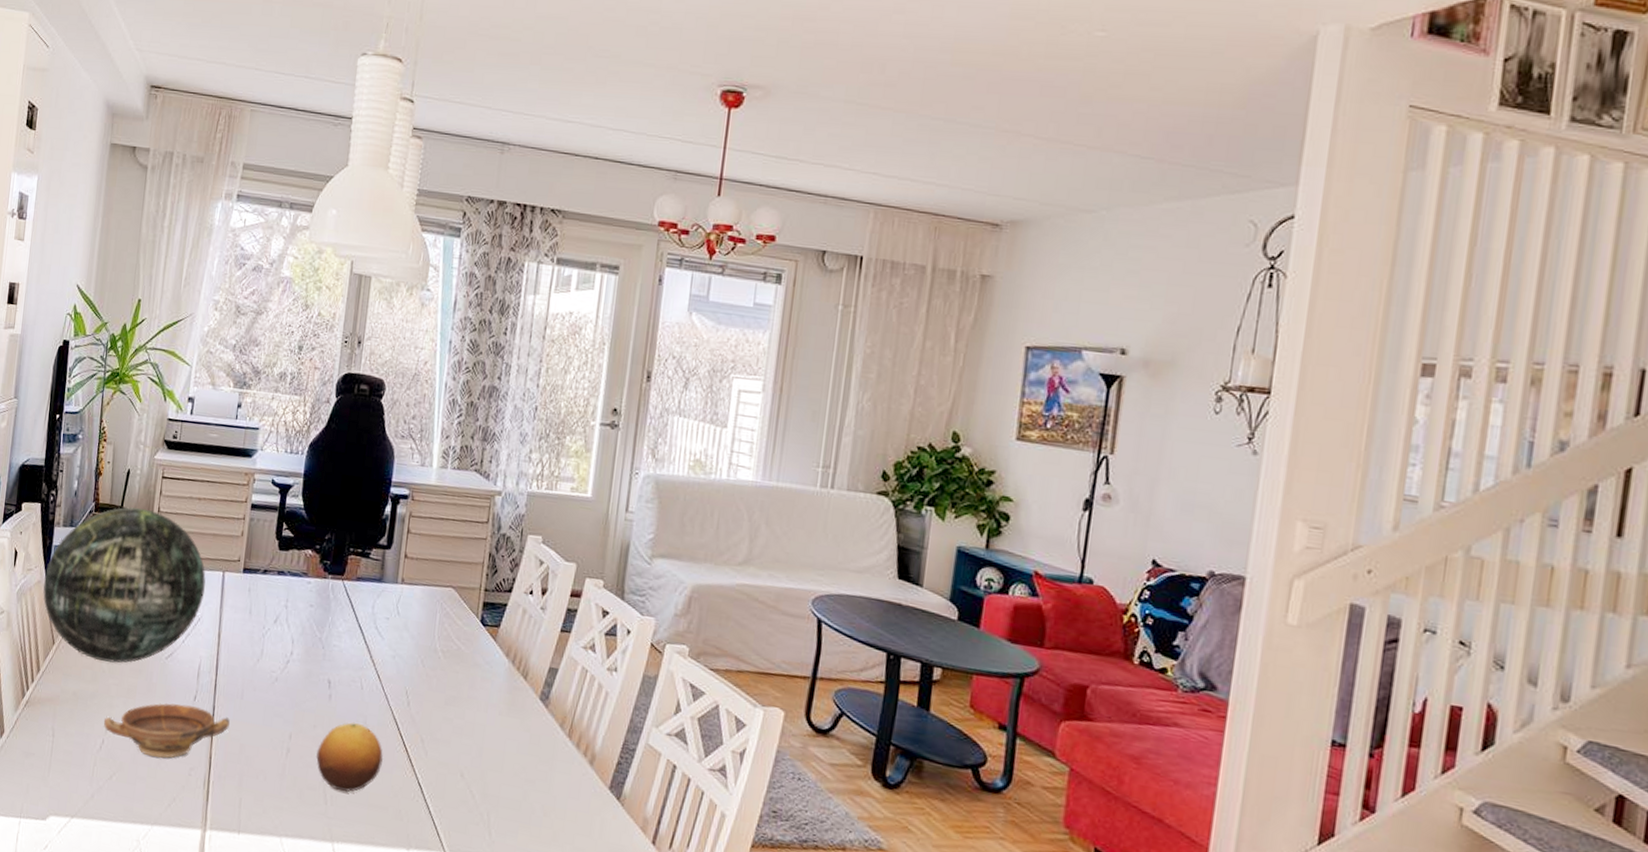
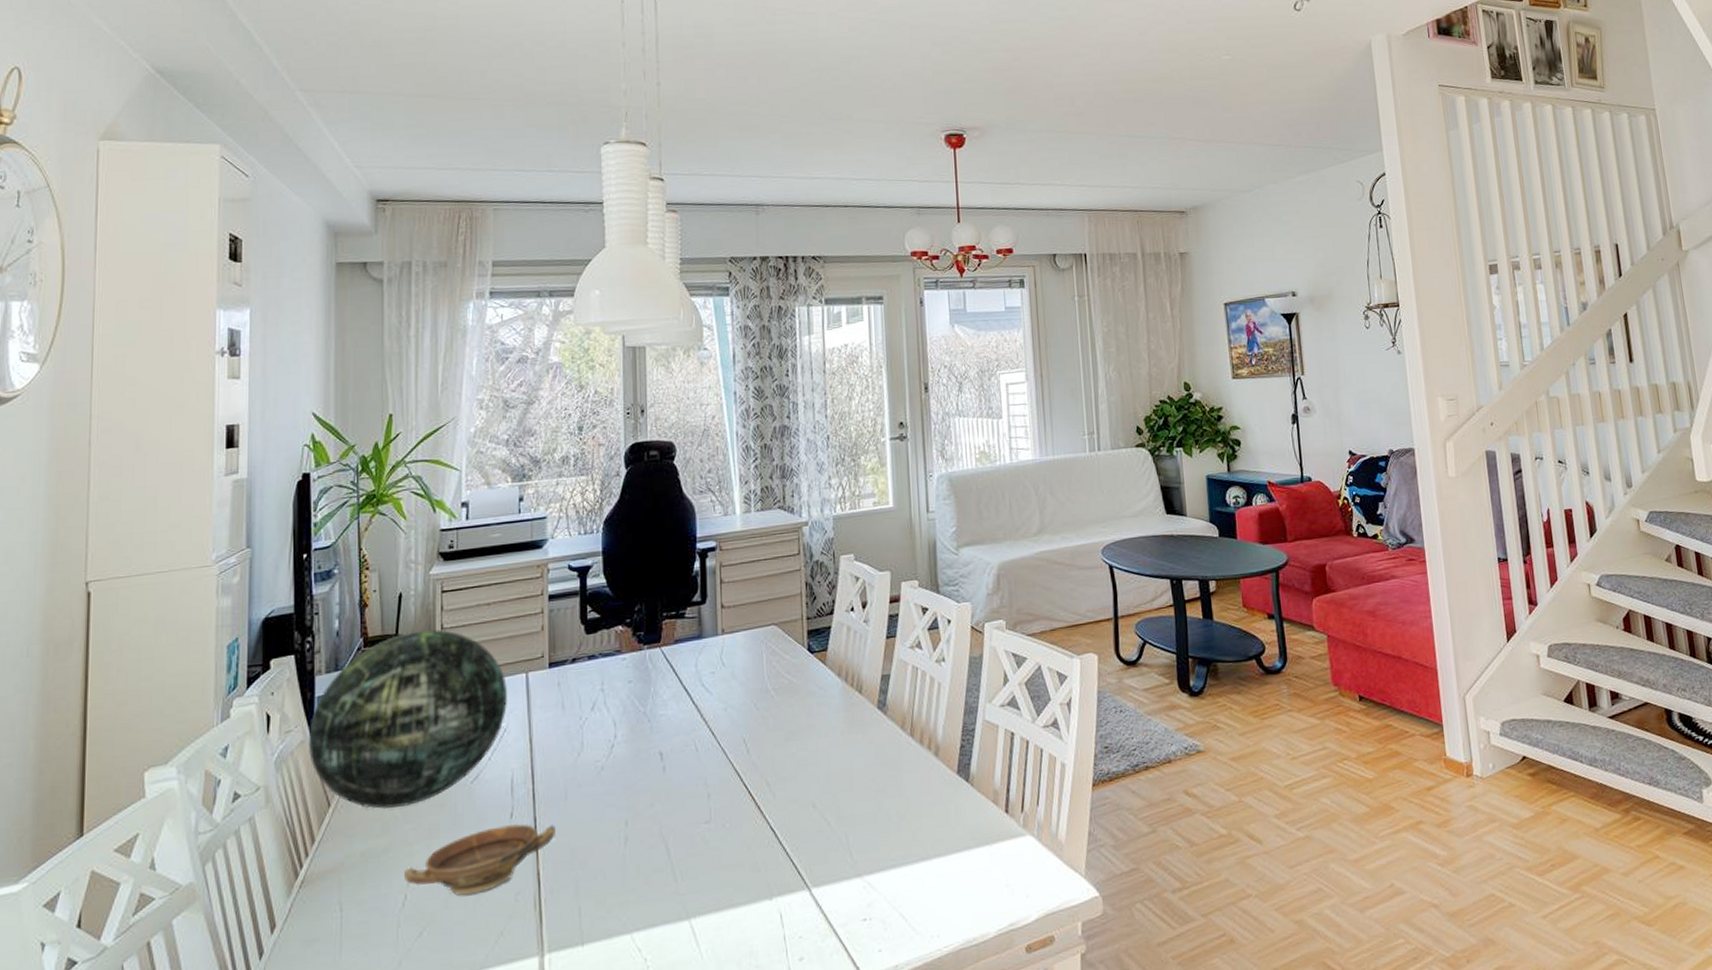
fruit: present [316,722,384,792] -> none [658,787,731,863]

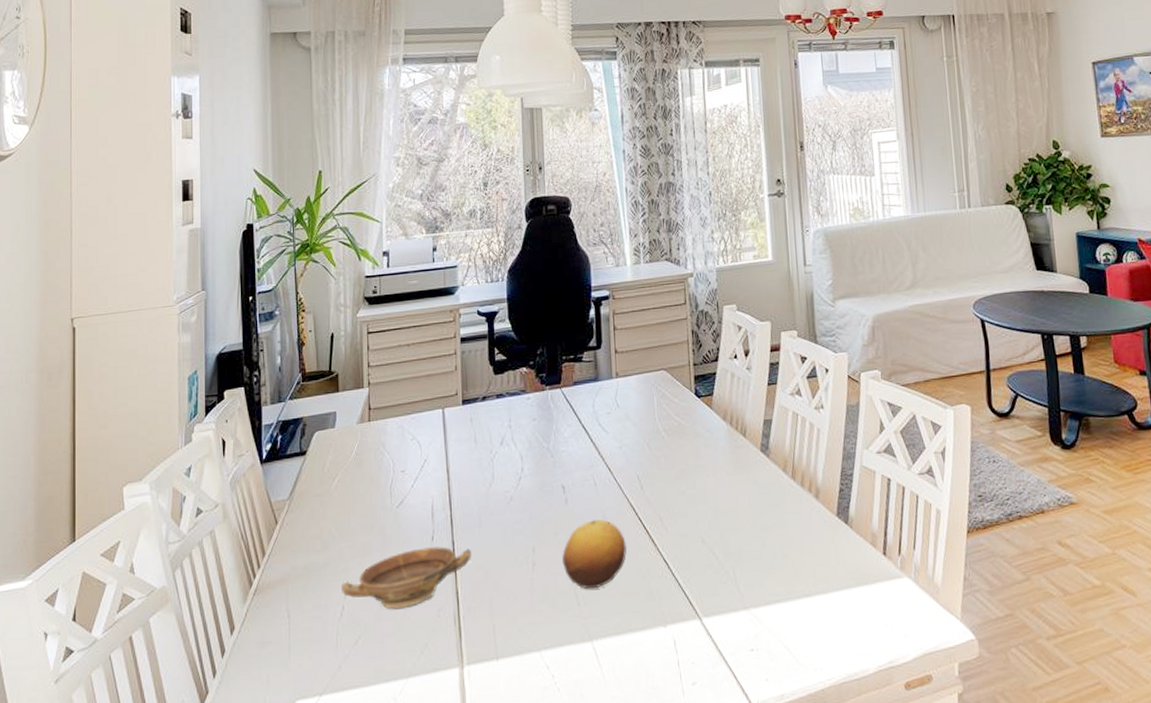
decorative orb: present [309,629,507,809] -> none [258,367,427,528]
fruit: none [658,787,731,863] -> present [562,519,627,589]

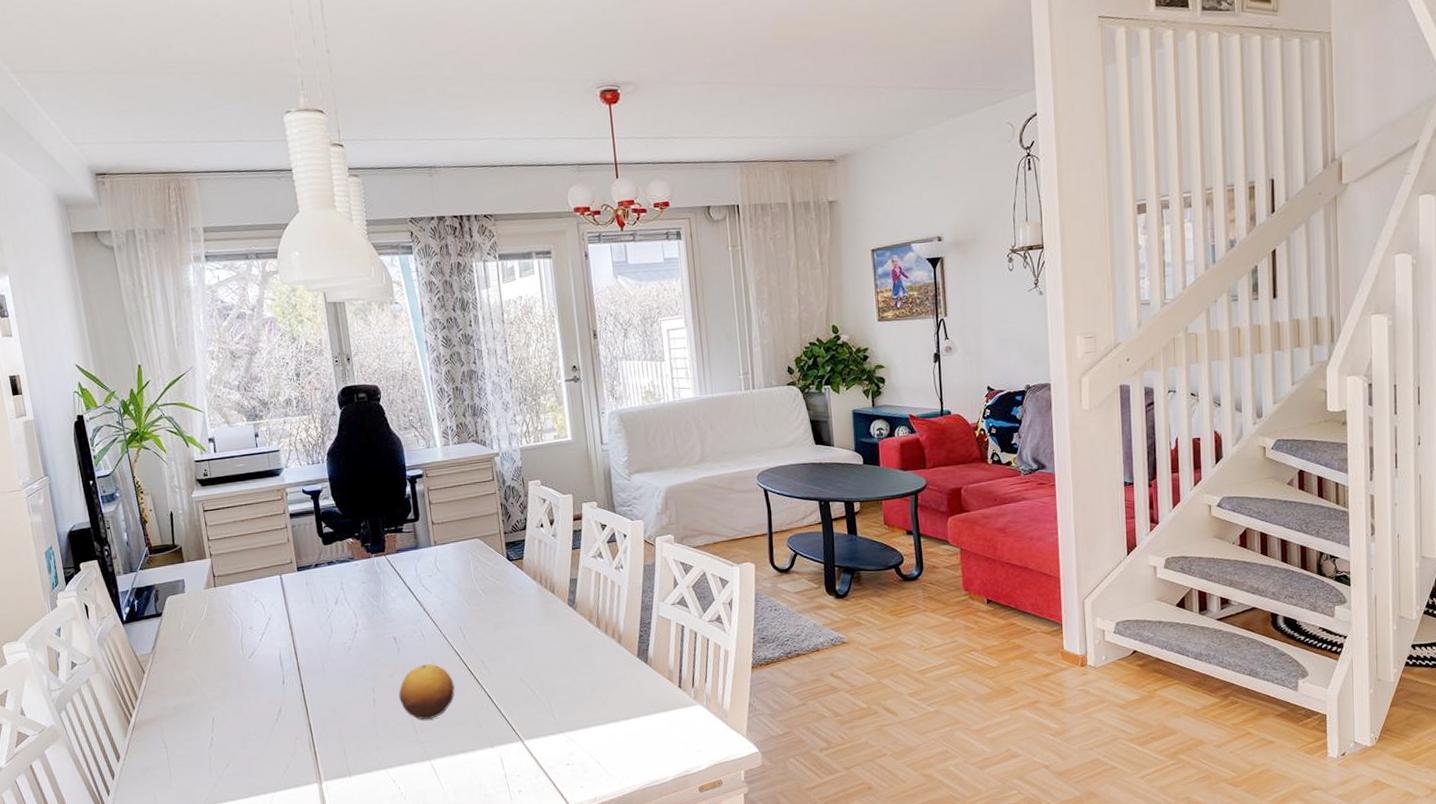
bowl: present [341,546,471,610] -> none [208,688,319,740]

